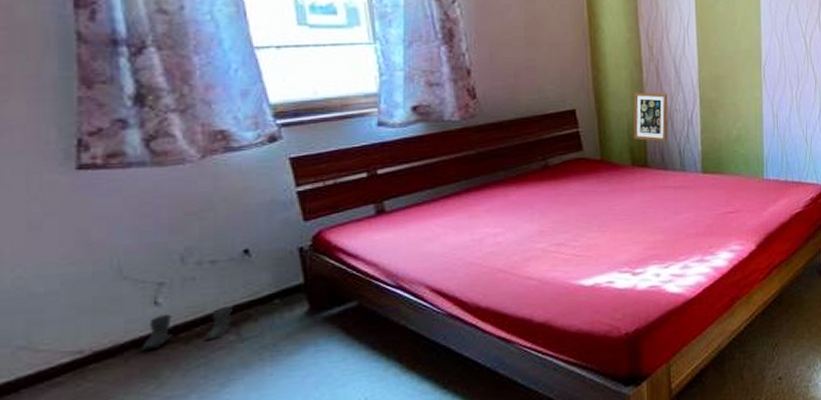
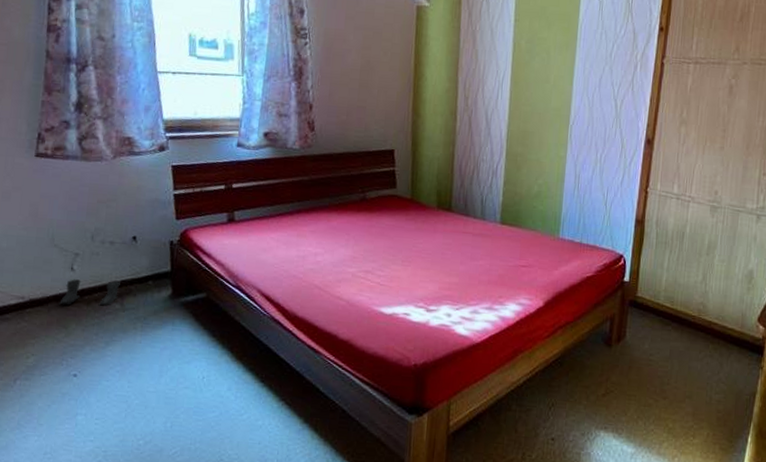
picture frame: present [633,92,668,142] -> none [442,139,476,190]

